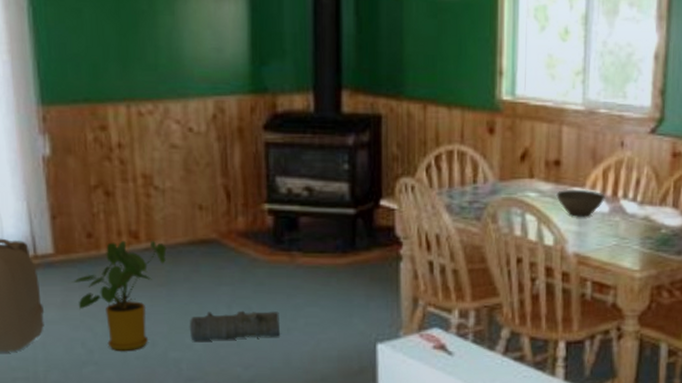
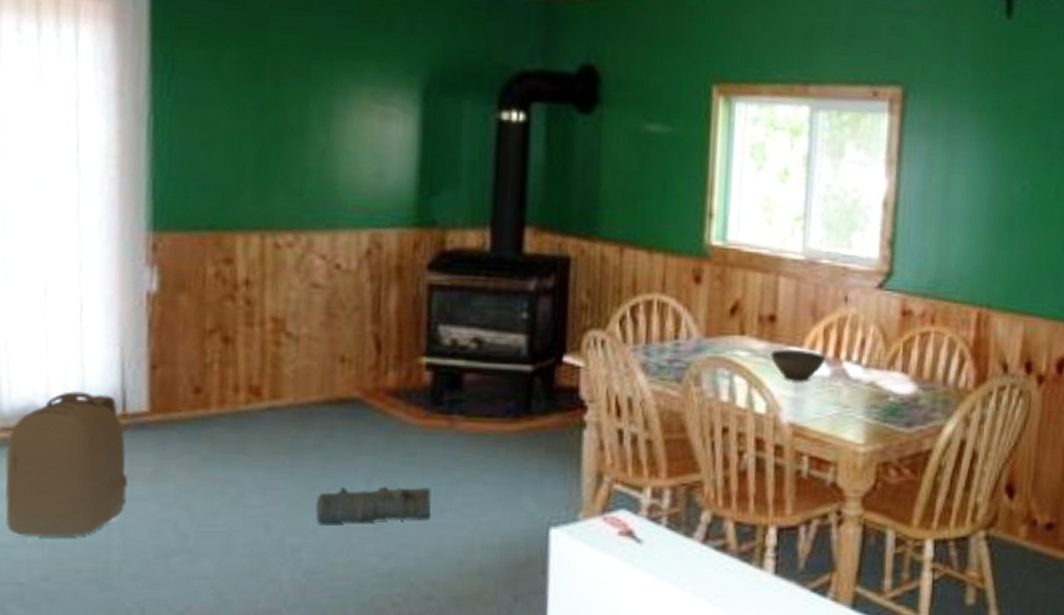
house plant: present [71,240,167,351] -> none [168,397,295,535]

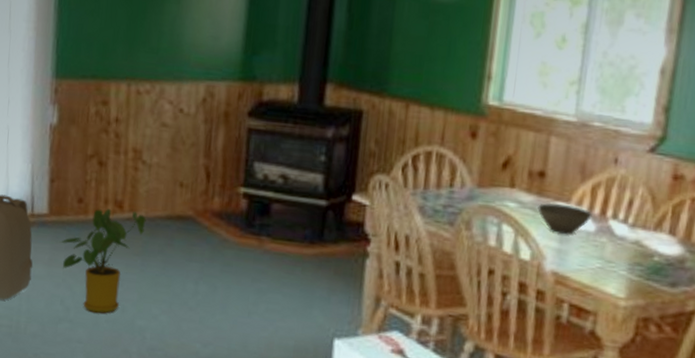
house plant: none [168,397,295,535] -> present [59,209,146,313]
decorative log: present [315,486,432,524] -> none [157,286,243,319]

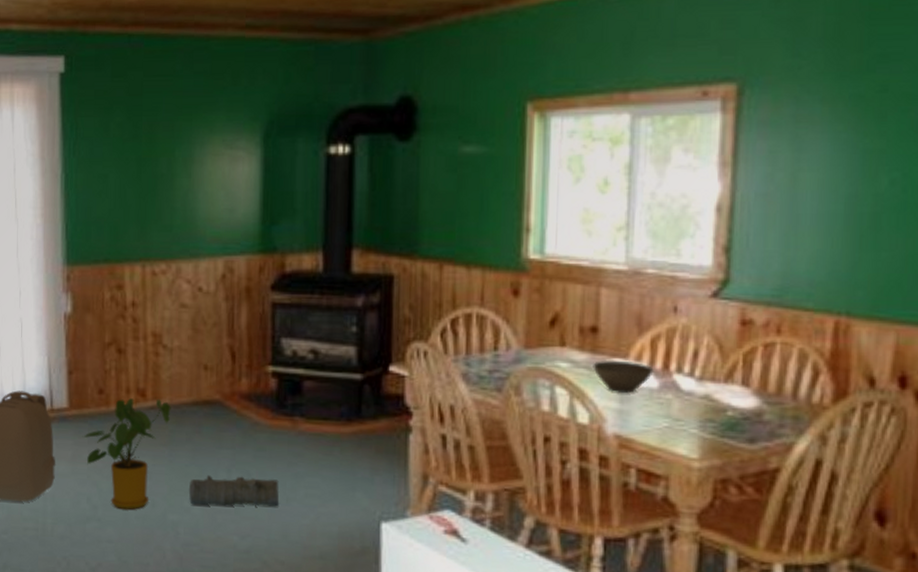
decorative log: none [157,286,243,319] -> present [188,475,280,507]

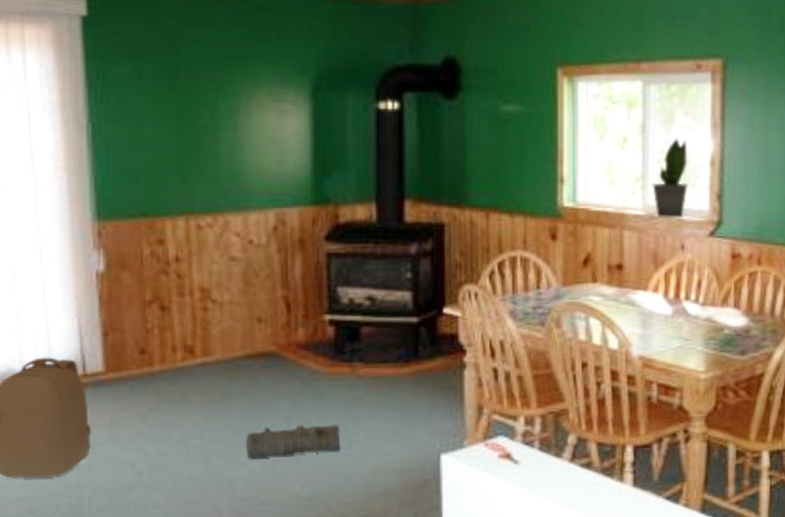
house plant: present [82,398,171,510] -> none [122,354,223,472]
bowl: present [593,359,654,393] -> none [620,292,668,320]
potted plant: none [639,180,686,275] -> present [652,138,689,218]

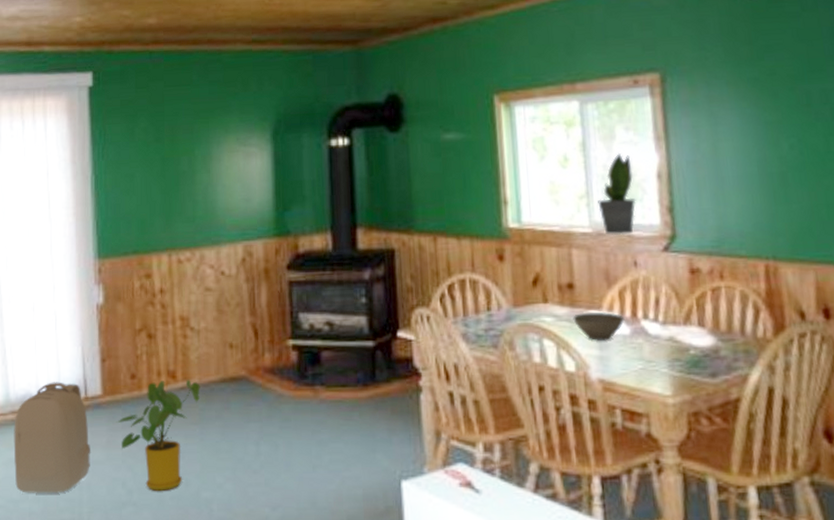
house plant: none [122,354,223,472] -> present [116,379,201,491]
decorative log: present [245,425,341,459] -> none [220,448,306,480]
bowl: none [620,292,668,320] -> present [573,311,625,341]

